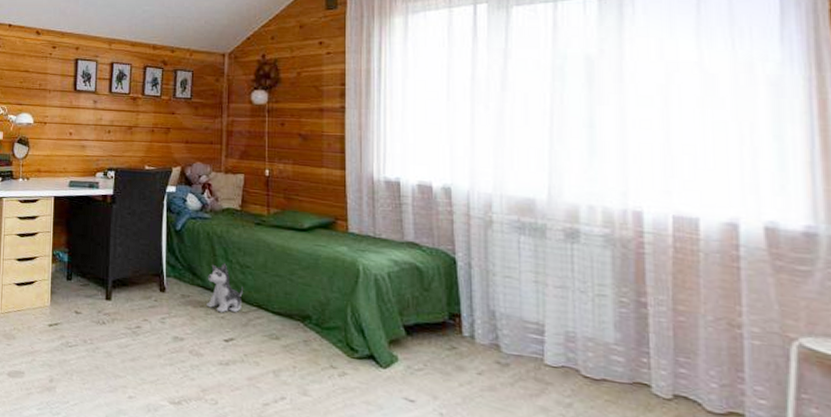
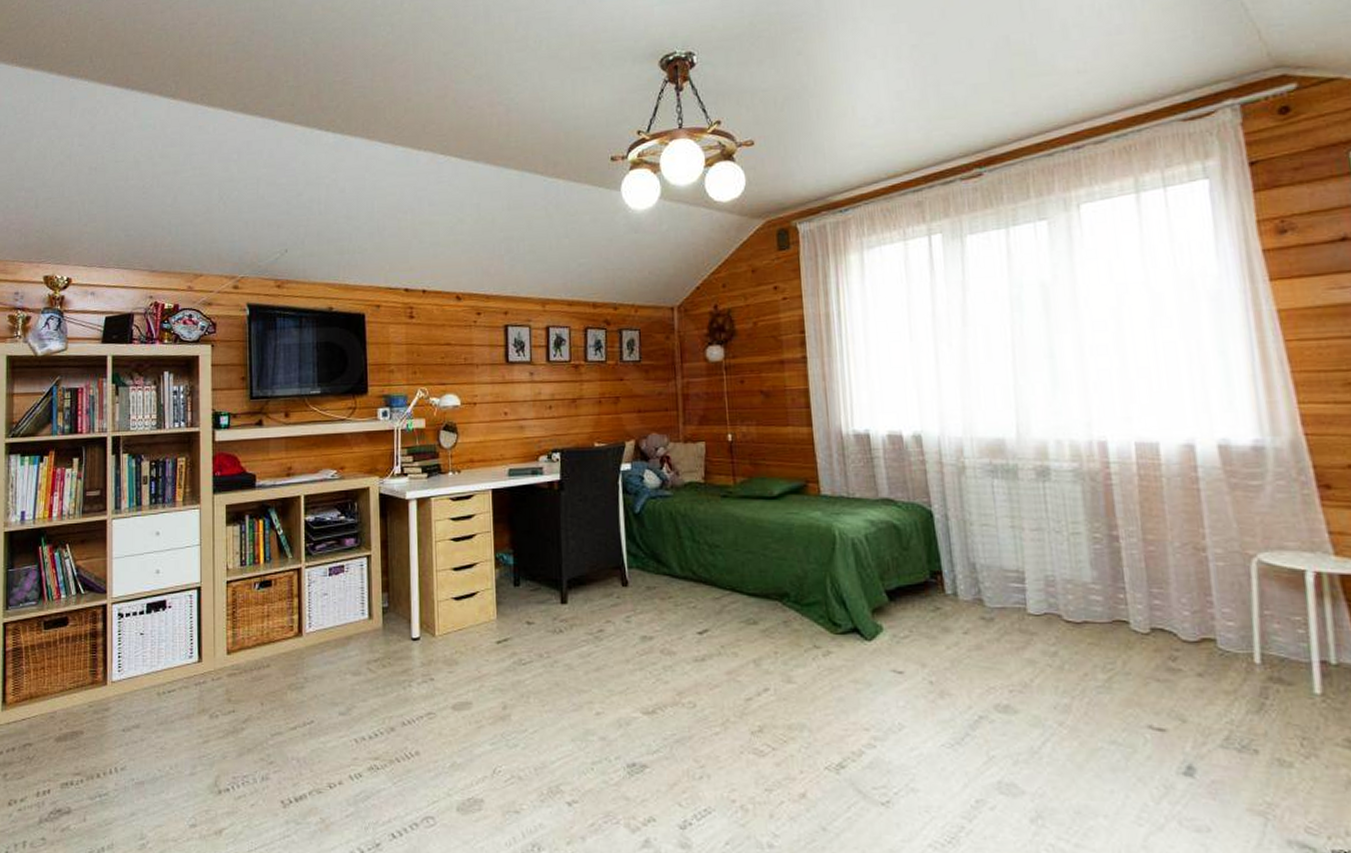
plush toy: present [206,262,243,313] -> none [675,544,714,602]

